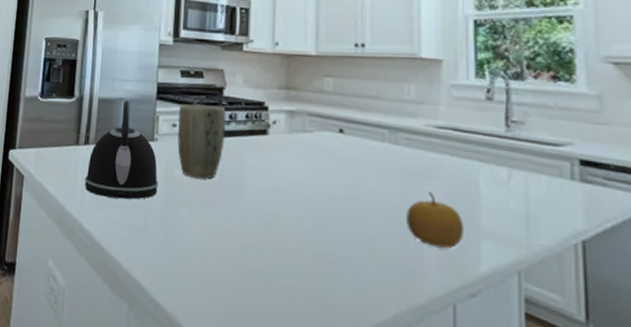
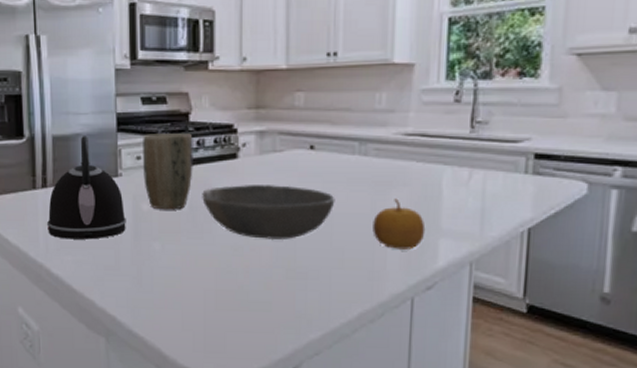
bowl: none [232,160,366,222] -> present [202,185,335,241]

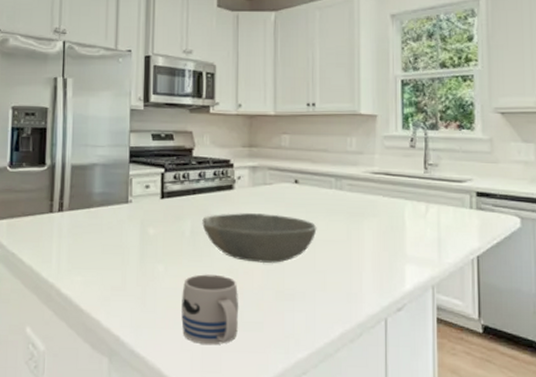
kettle: present [46,136,126,240] -> none [60,166,134,261]
plant pot: present [143,133,193,210] -> none [151,166,196,235]
mug: none [181,252,245,326] -> present [181,274,239,345]
fruit: present [372,198,426,249] -> none [349,228,394,274]

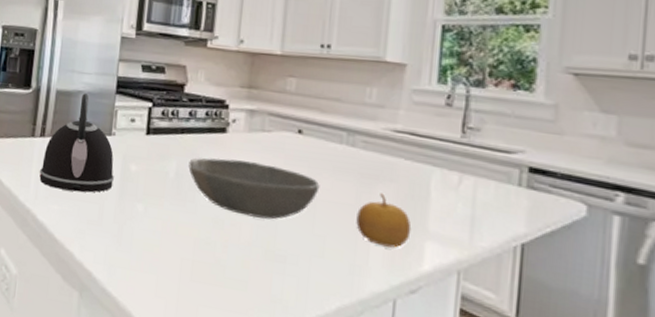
kettle: none [60,166,134,261] -> present [39,93,114,193]
mug: present [181,274,239,345] -> none [157,220,222,298]
fruit: none [349,228,394,274] -> present [356,193,412,248]

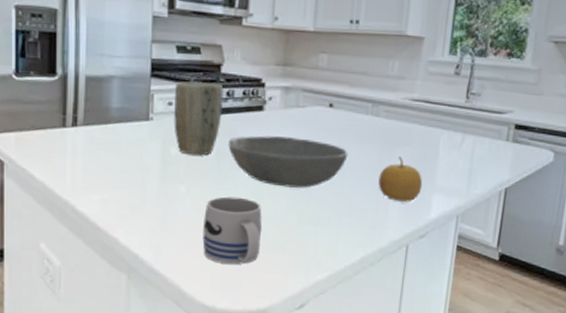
kettle: present [39,93,114,193] -> none [74,78,154,180]
plant pot: none [135,99,186,175] -> present [174,81,224,156]
mug: none [157,220,222,298] -> present [202,196,262,265]

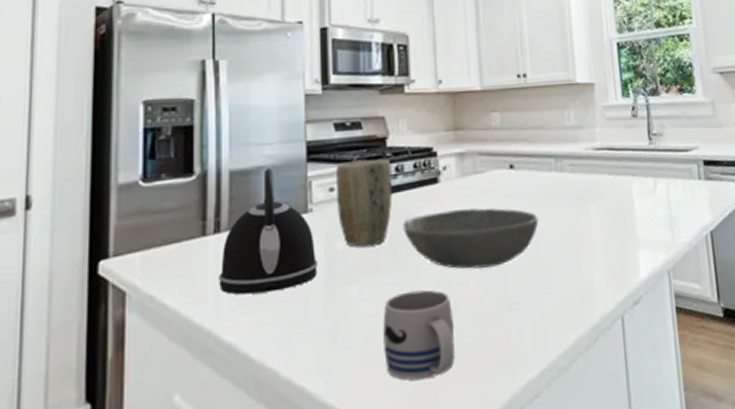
kettle: none [74,78,154,180] -> present [217,168,318,295]
fruit: present [378,156,423,202] -> none [576,212,625,266]

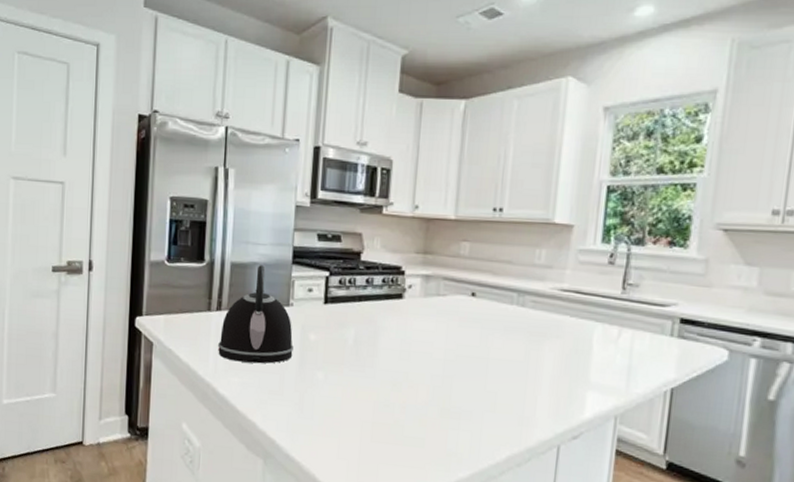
plant pot: present [336,159,393,247] -> none [313,268,363,342]
mug: present [383,289,455,381] -> none [339,384,401,457]
bowl: present [403,208,539,270] -> none [367,324,492,380]

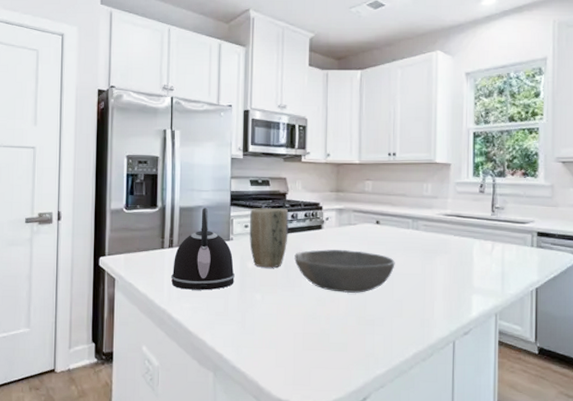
plant pot: none [313,268,363,342] -> present [250,208,289,268]
bowl: none [367,324,492,380] -> present [294,249,395,294]

